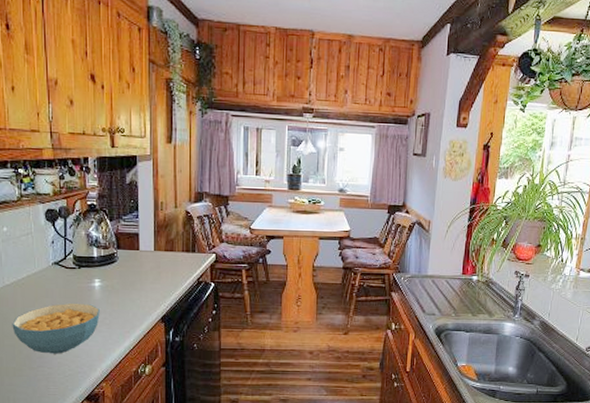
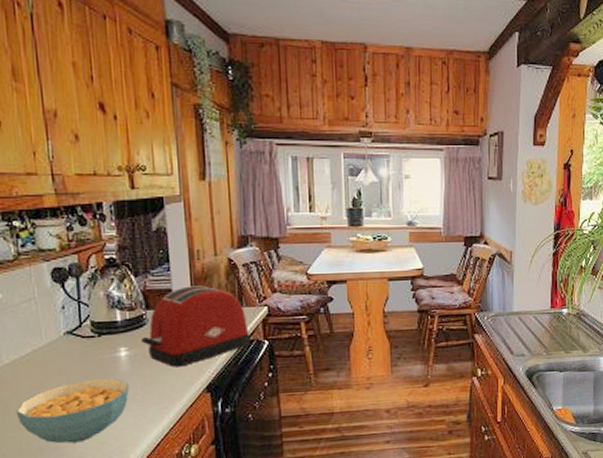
toaster: none [111,232,200,299] -> present [140,285,251,367]

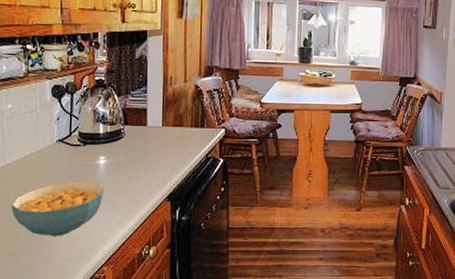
toaster: present [140,285,251,367] -> none [117,107,209,177]

